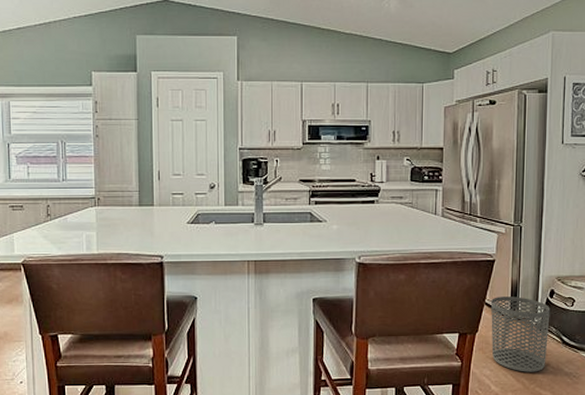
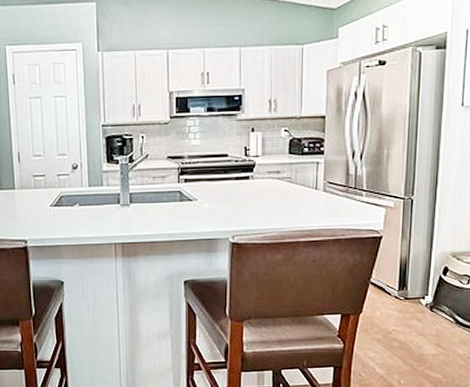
waste bin: present [491,296,550,372] -> none [376,275,443,354]

